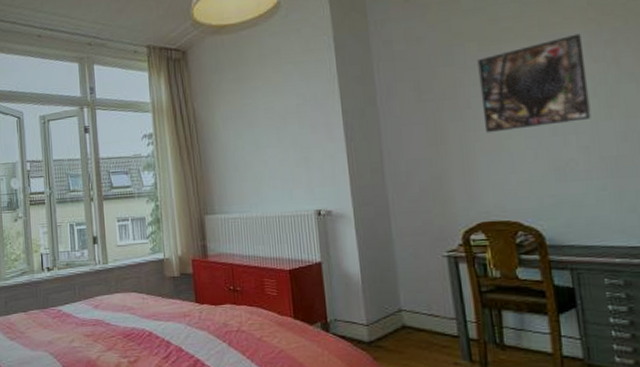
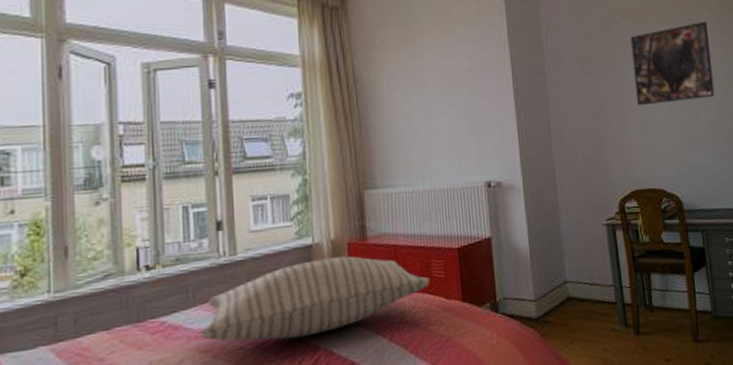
pillow: none [84,270,264,334] -> present [199,255,430,342]

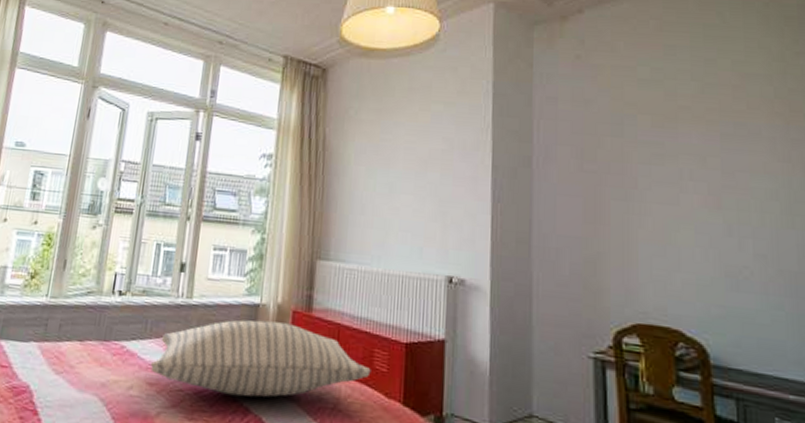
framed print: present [630,21,715,106] -> none [649,126,771,225]

